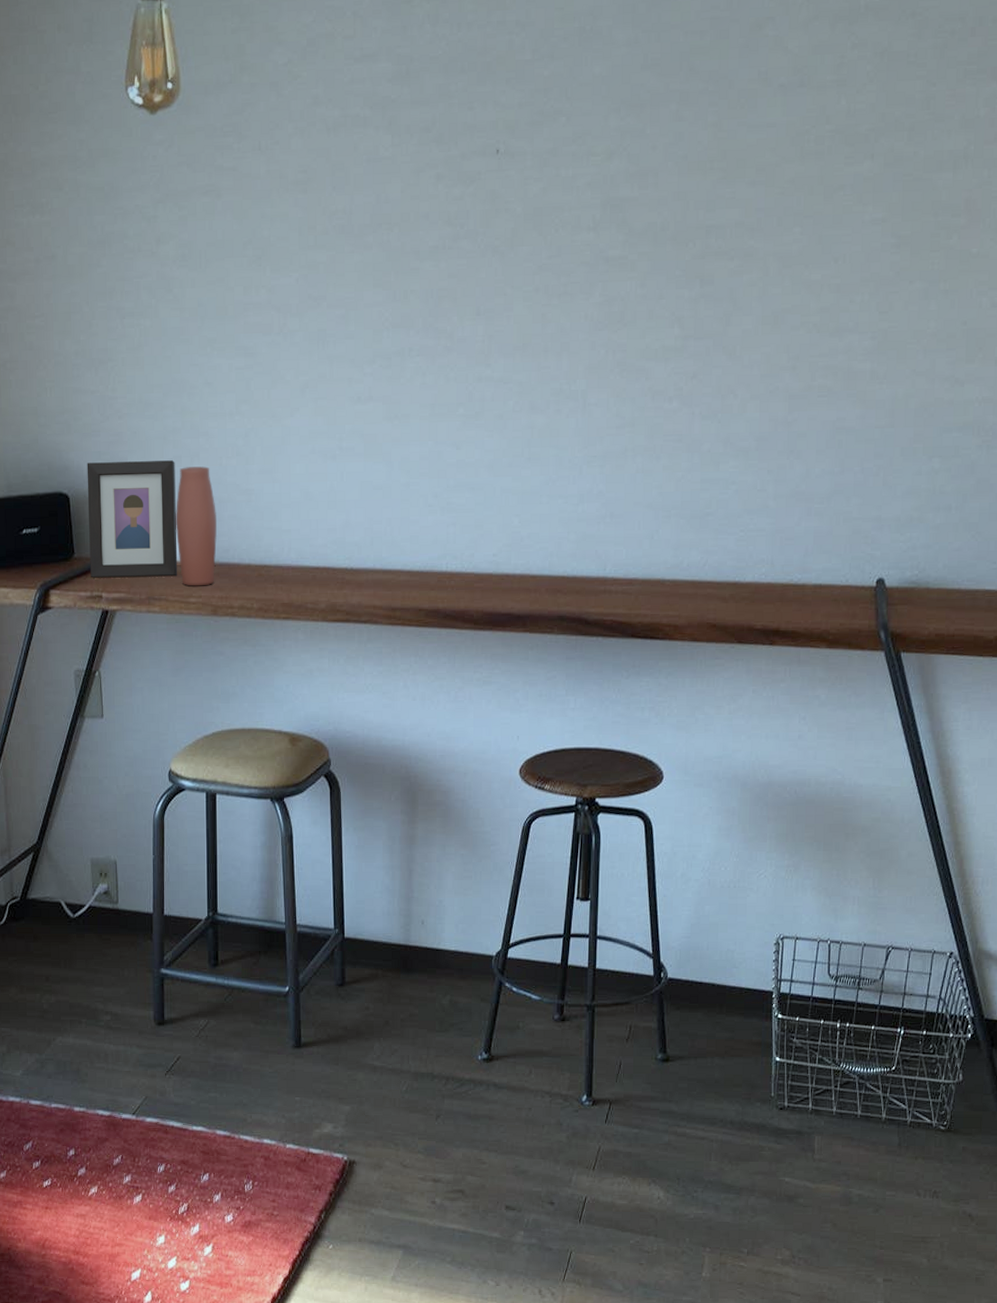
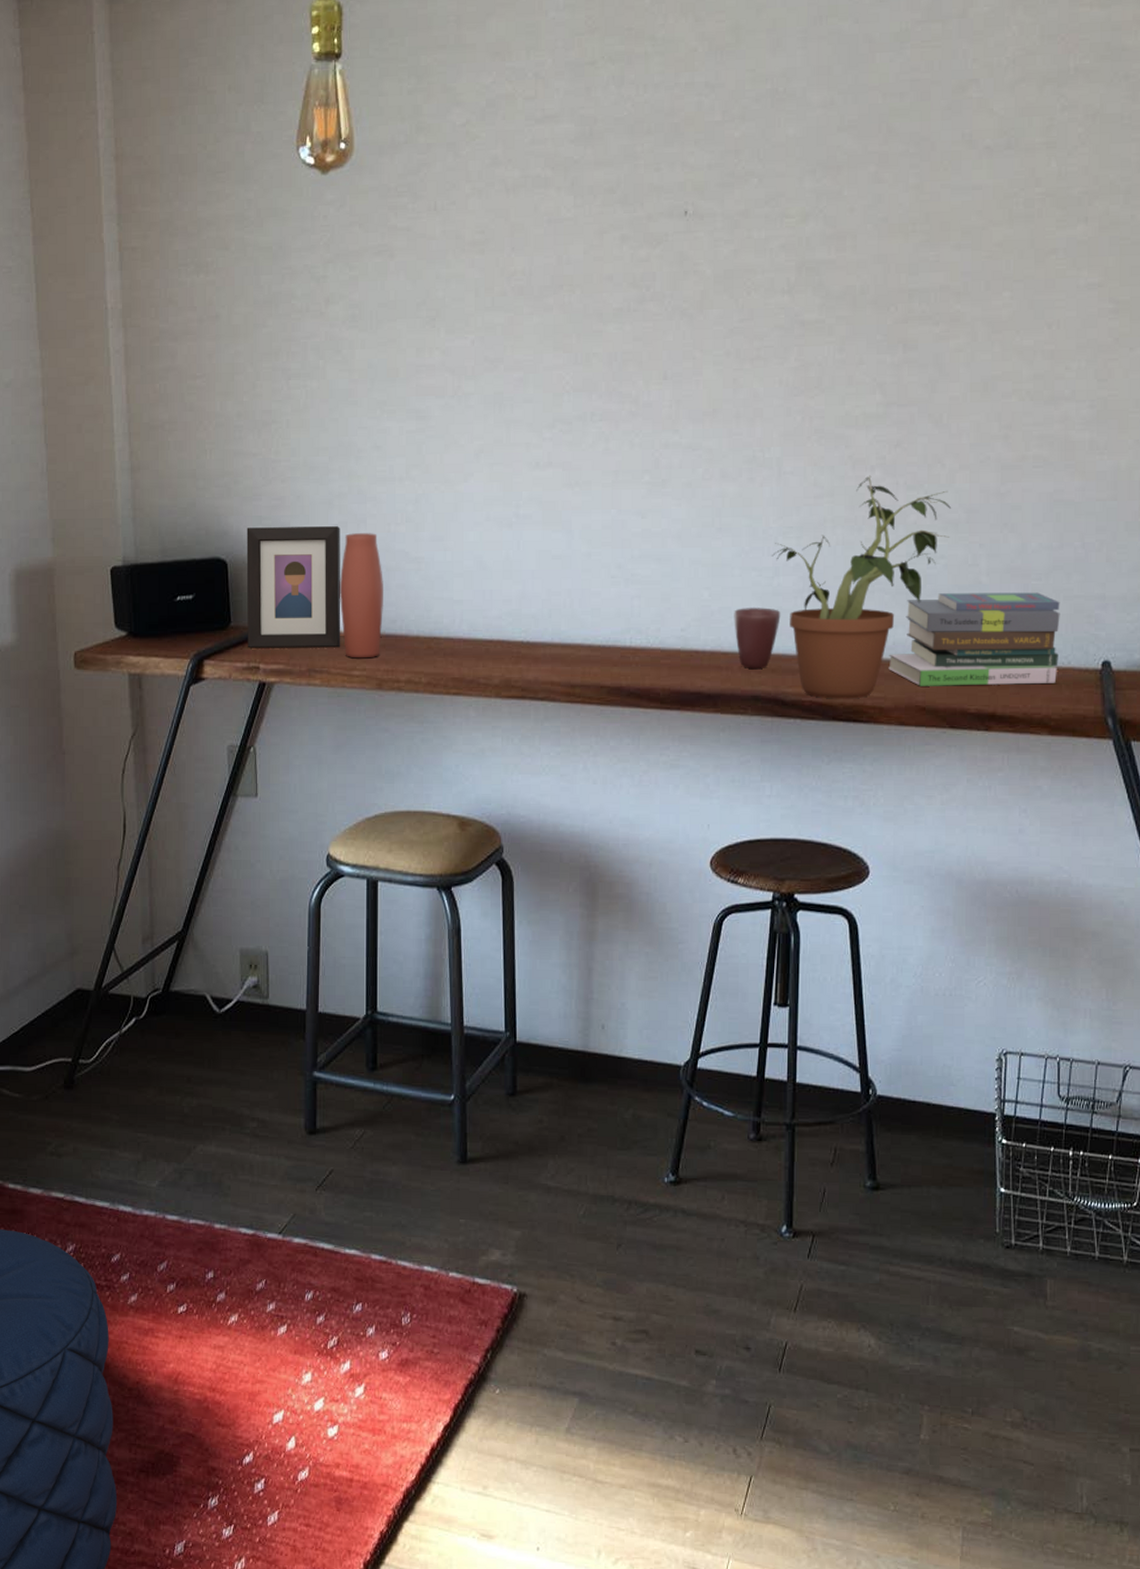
cup: none [542,533,585,590] -> present [734,608,781,668]
potted plant: none [576,406,743,618] -> present [771,475,952,699]
books: none [683,515,840,605] -> present [888,592,1060,686]

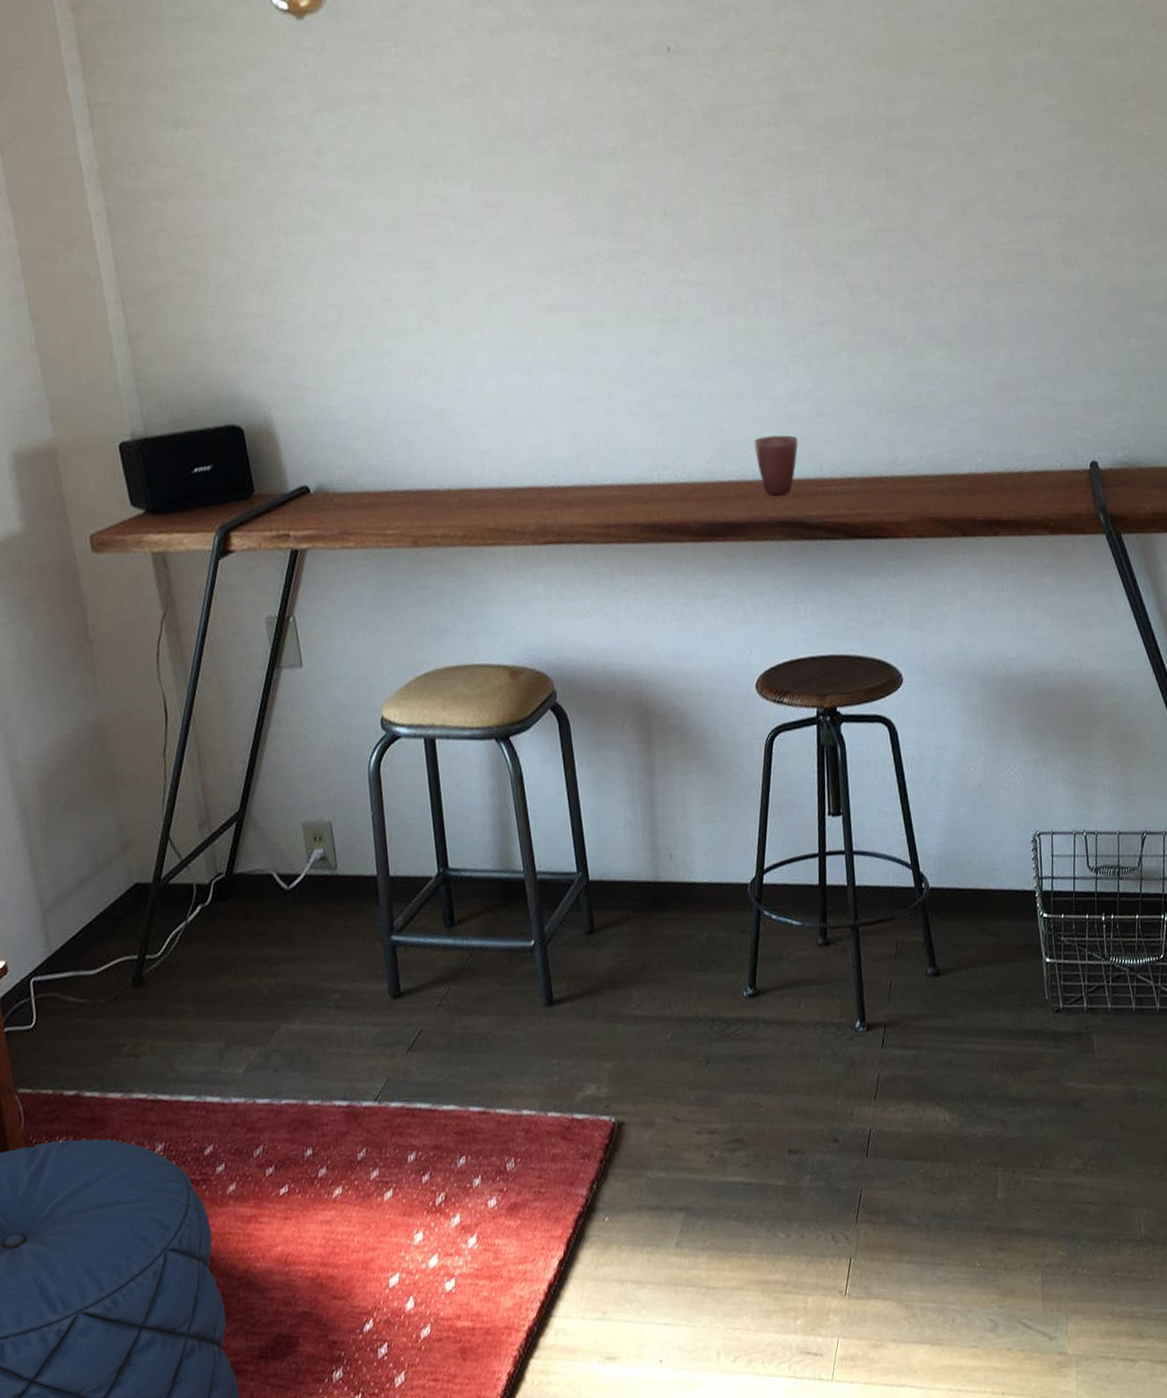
picture frame: present [246,526,341,648] -> none [259,384,372,516]
vase: present [340,533,383,659] -> none [363,388,412,518]
potted plant: present [771,475,952,699] -> none [783,300,945,518]
books: present [888,592,1060,686] -> none [900,402,1052,499]

